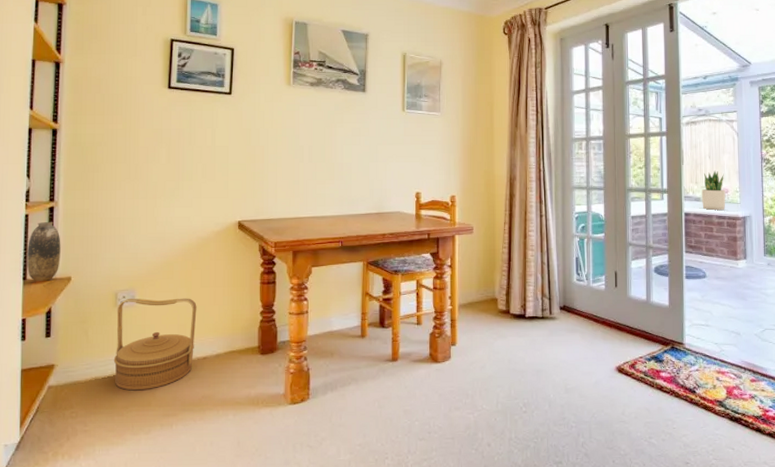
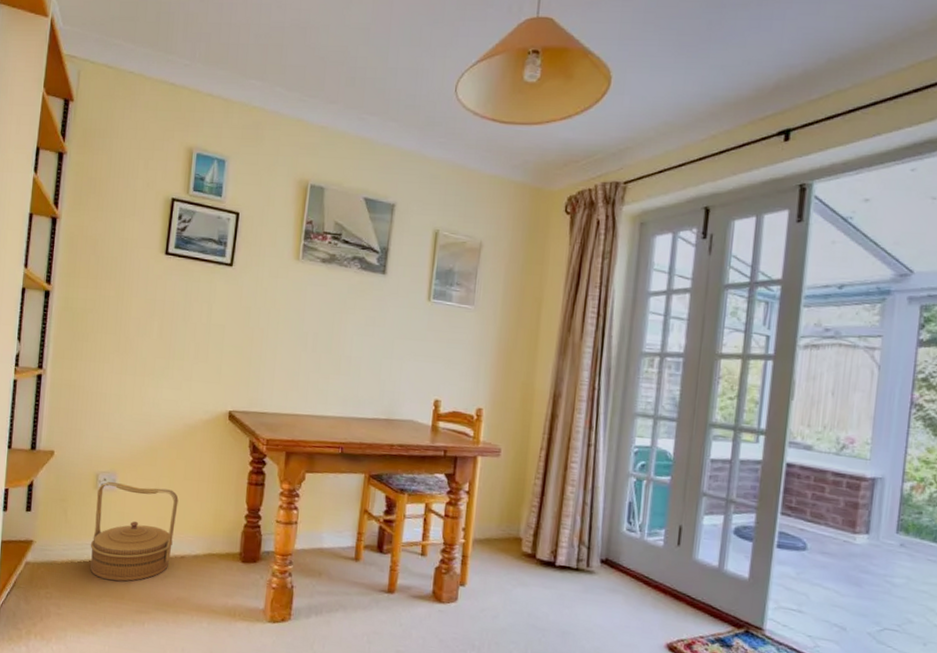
vase: present [26,222,61,282] -> none [12,389,47,453]
planter: present [702,170,726,211] -> none [813,412,851,467]

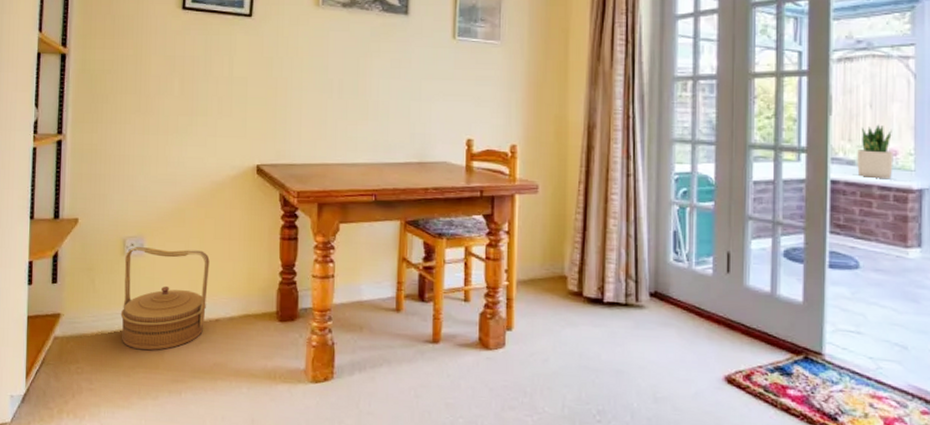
planter: none [813,412,851,467] -> present [857,124,893,180]

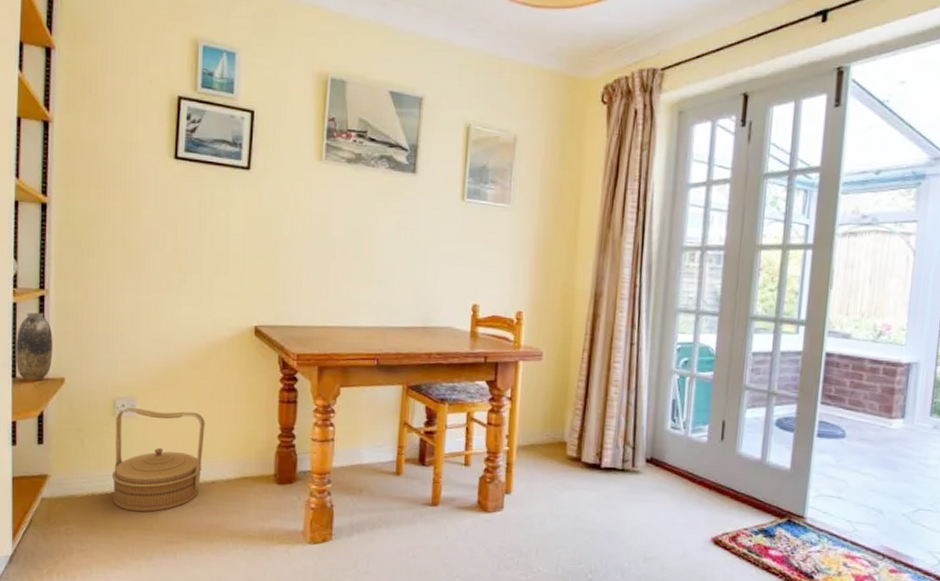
vase: none [34,157,69,222] -> present [15,313,53,382]
planter: present [857,124,893,180] -> none [851,299,888,353]

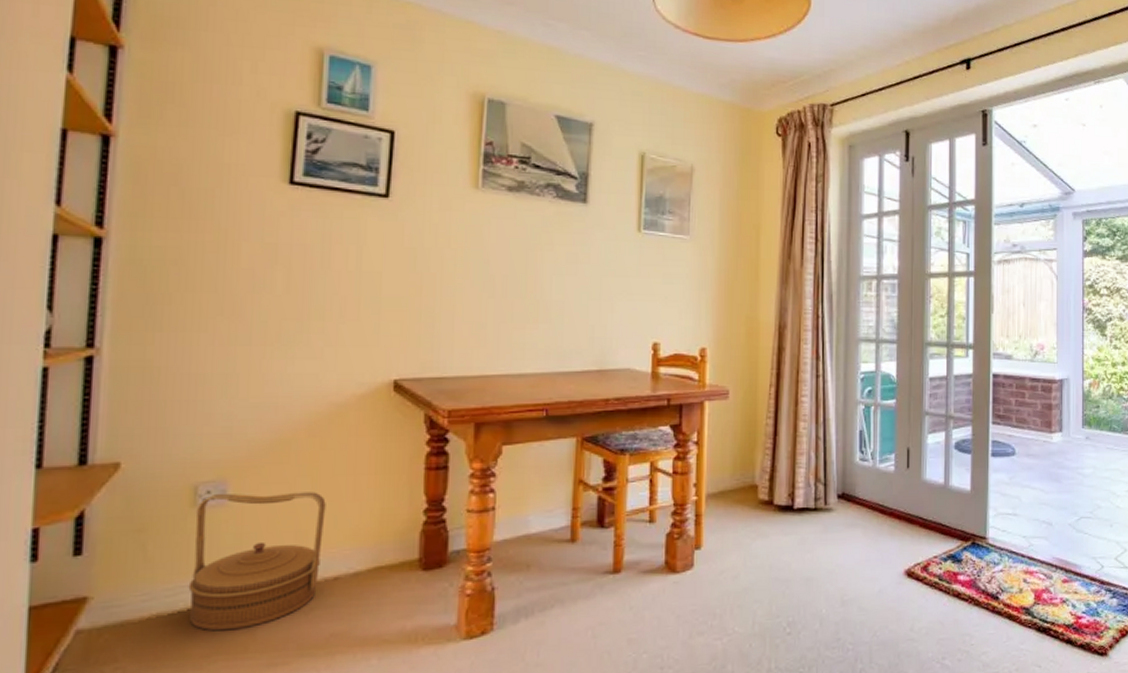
vase: present [15,313,53,382] -> none [43,380,104,471]

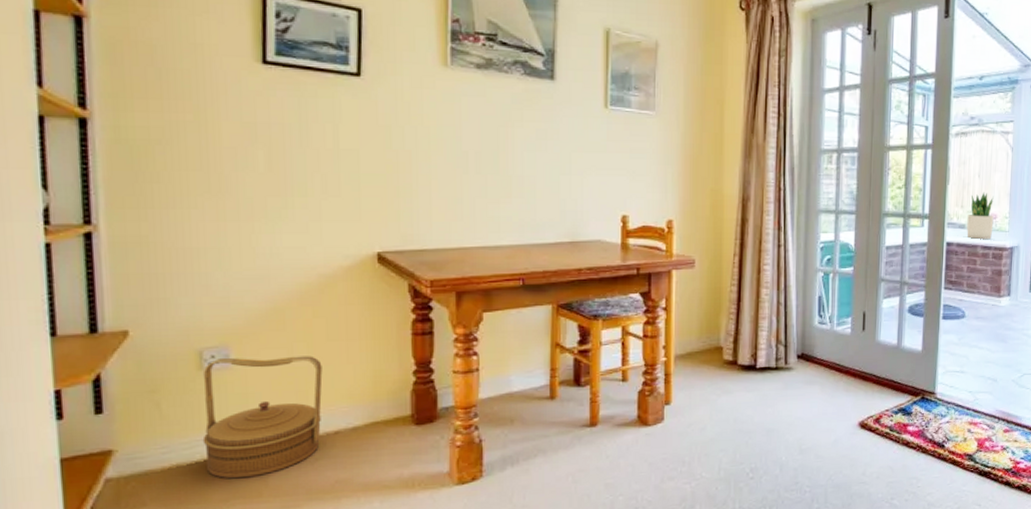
planter: none [1013,321,1041,372] -> present [966,192,994,240]

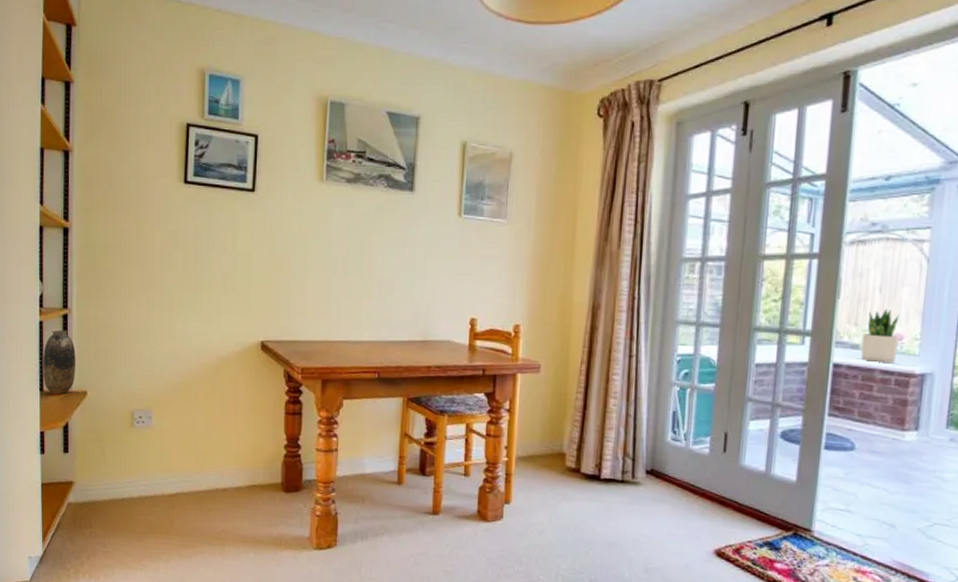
vase: none [53,254,109,339] -> present [42,330,76,395]
woven basket: present [202,356,323,479] -> none [131,418,216,518]

